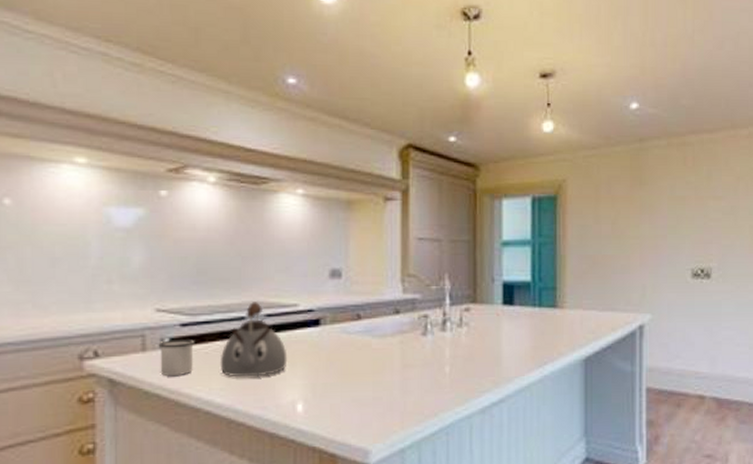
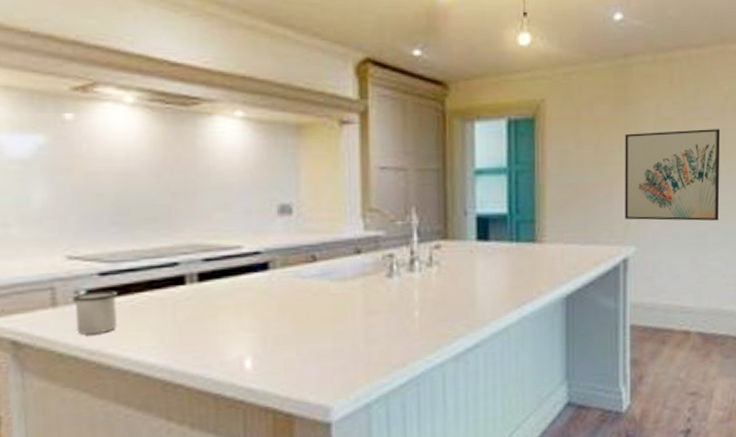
kettle: present [220,302,288,377] -> none [150,244,232,333]
wall art: none [641,207,733,293] -> present [625,129,721,221]

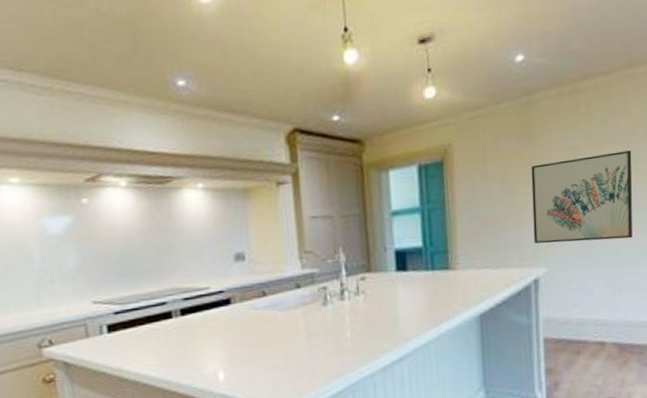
mug: present [72,291,117,334] -> none [98,325,129,357]

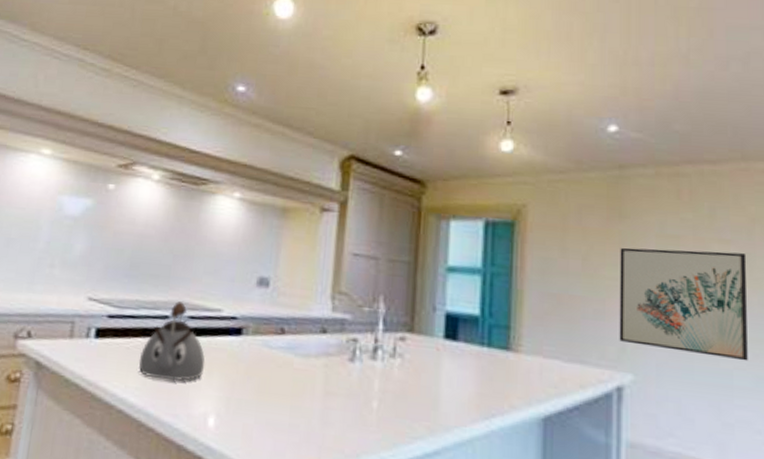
kettle: none [150,288,206,354] -> present [138,301,205,381]

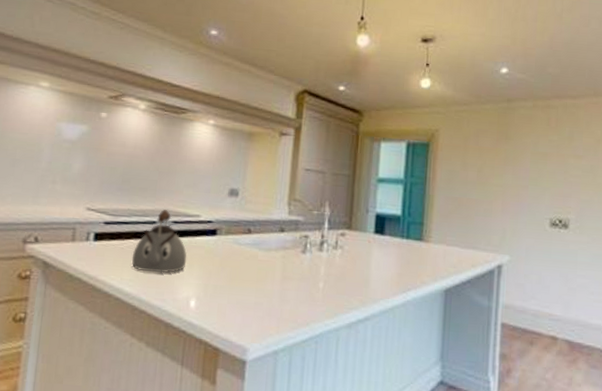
wall art: present [619,247,748,362] -> none [501,162,592,244]

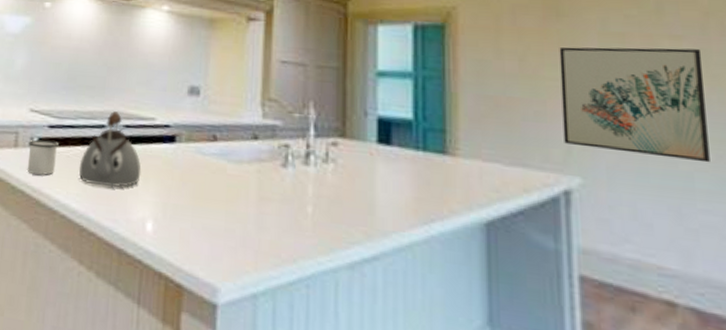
mug: none [84,234,114,265] -> present [27,139,59,175]
wall art: none [501,162,592,244] -> present [559,47,710,163]

